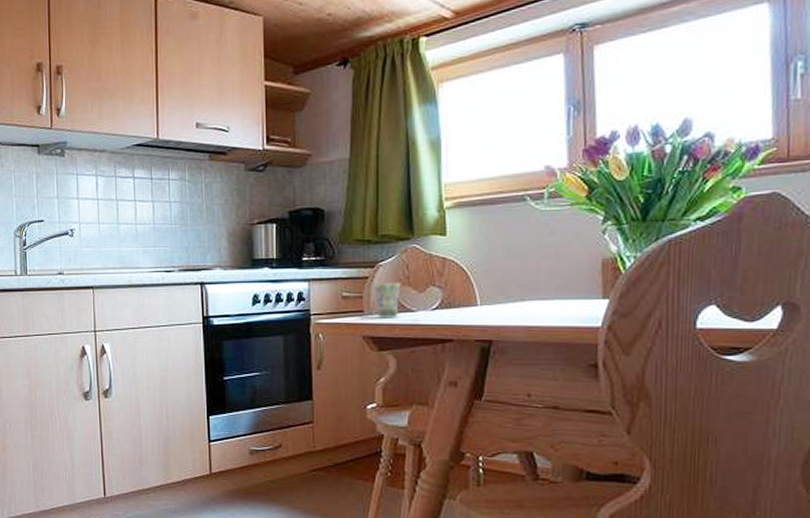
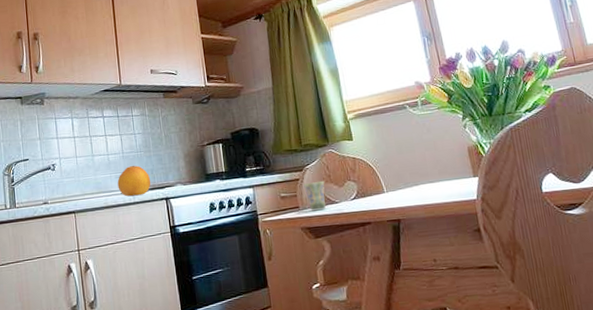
fruit: none [145,239,185,276] -> present [117,165,151,197]

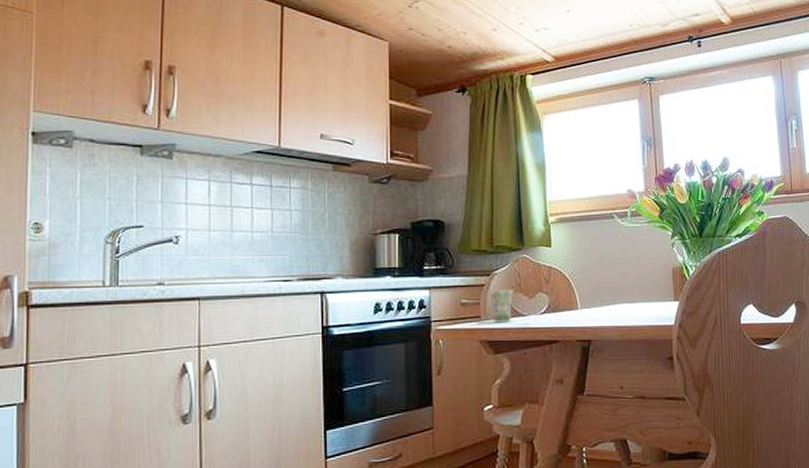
fruit: present [117,165,151,197] -> none [261,248,305,286]

